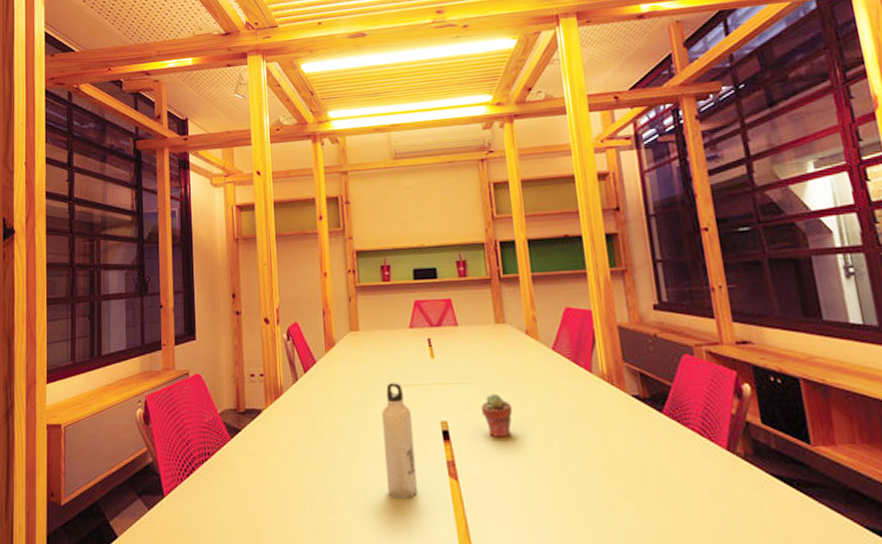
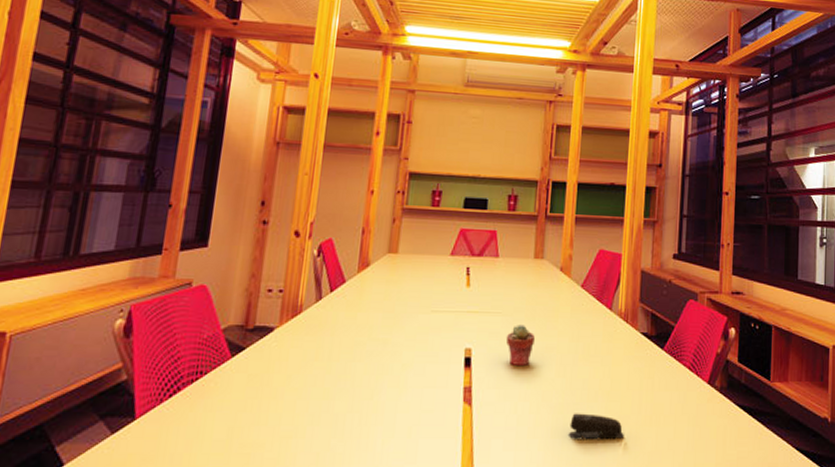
water bottle: present [381,383,418,499] -> none [398,308,437,423]
stapler: none [567,487,636,517] -> present [568,413,625,441]

